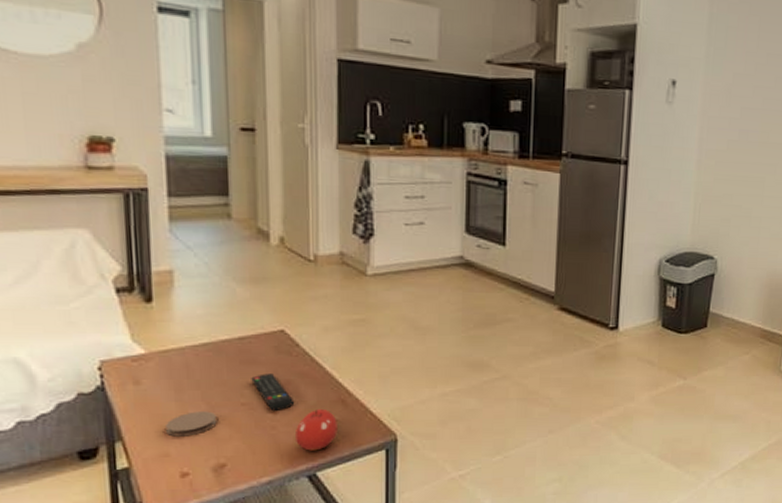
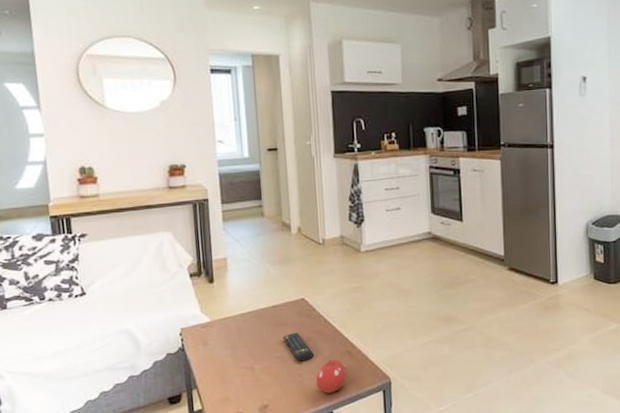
coaster: present [166,411,217,437] -> none [226,364,261,385]

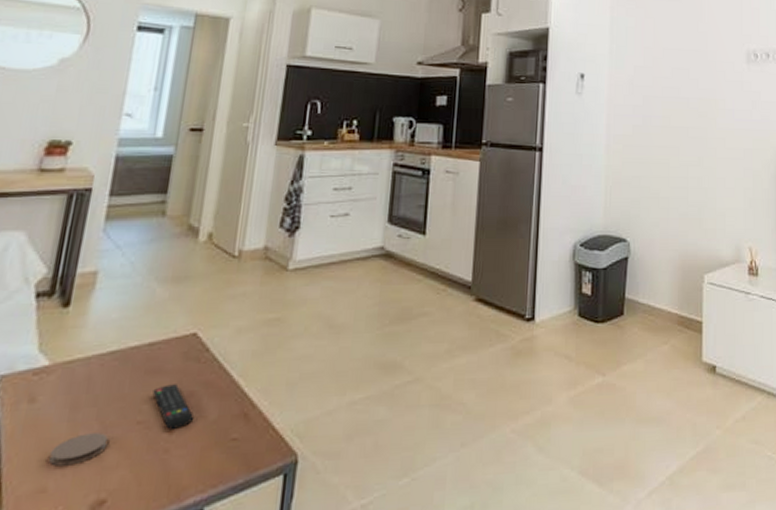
coaster: none [226,364,261,385] -> present [49,433,109,466]
fruit: present [316,359,346,393] -> none [188,425,236,479]

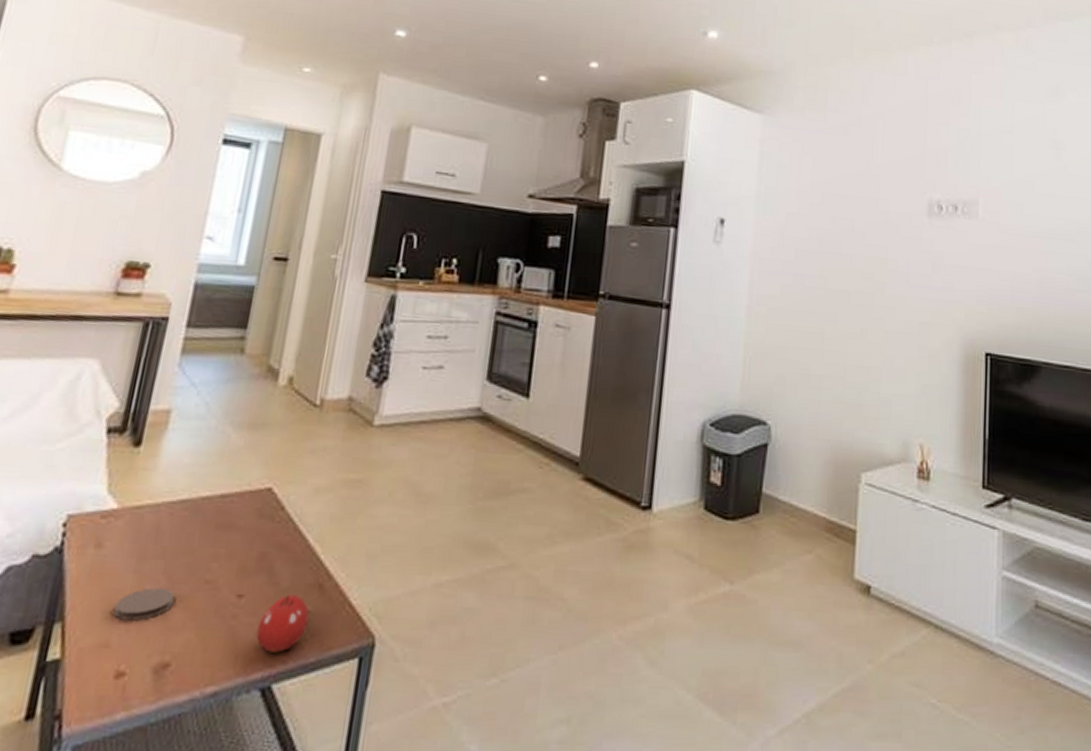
remote control: present [152,384,194,429] -> none [223,543,266,593]
fruit: none [188,425,236,479] -> present [256,594,309,653]

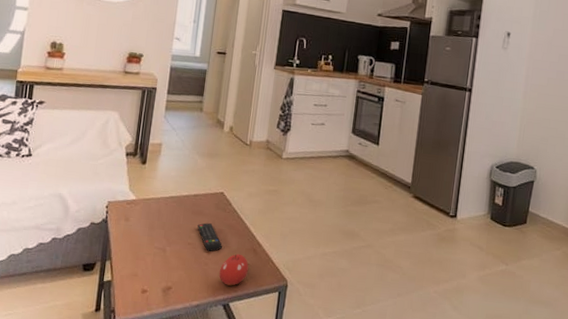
coaster: present [113,588,175,621] -> none [138,245,172,263]
remote control: none [223,543,266,593] -> present [197,223,223,252]

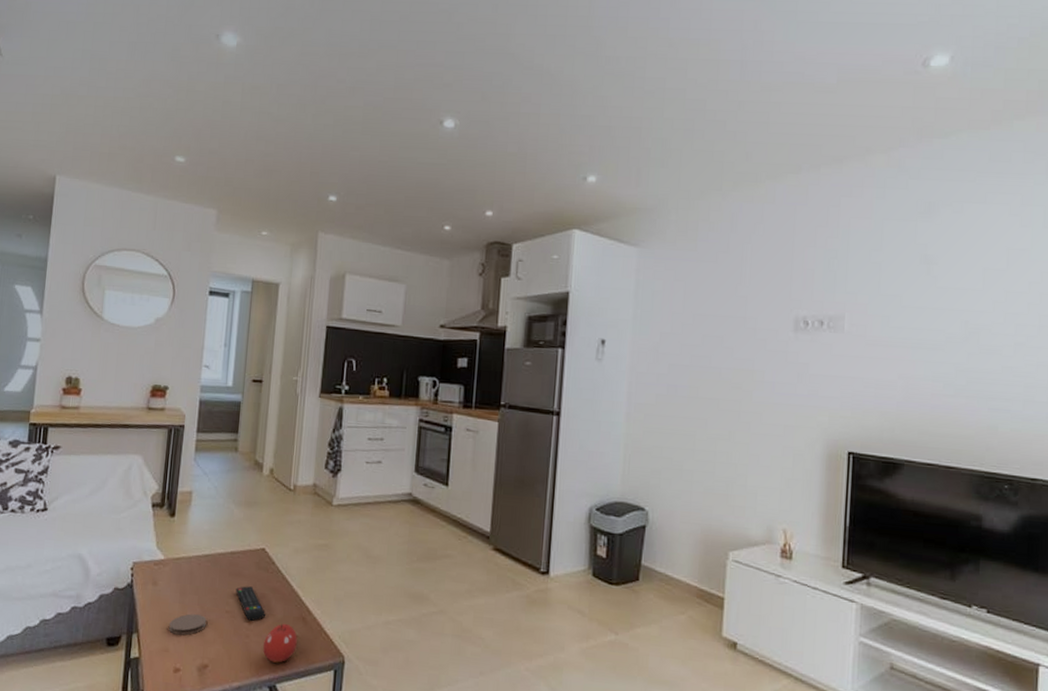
coaster: none [138,245,172,263] -> present [169,614,207,635]

